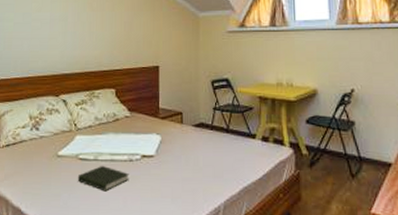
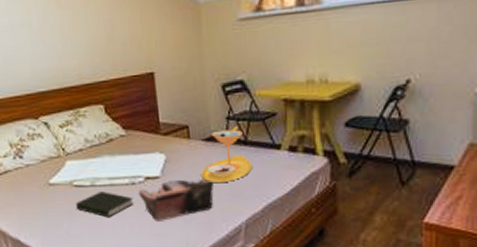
tote bag: none [134,160,200,198] -> present [138,178,215,221]
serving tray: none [189,116,233,166] -> present [201,126,253,184]

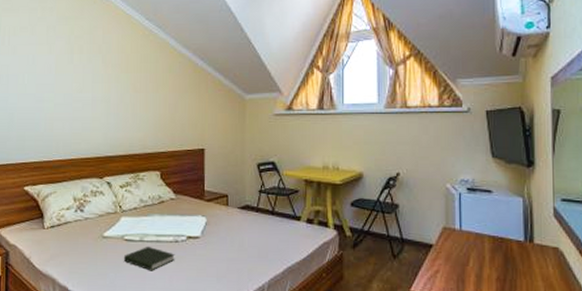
tote bag: present [138,178,215,221] -> none [180,241,245,277]
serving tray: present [201,126,253,184] -> none [235,199,277,246]

